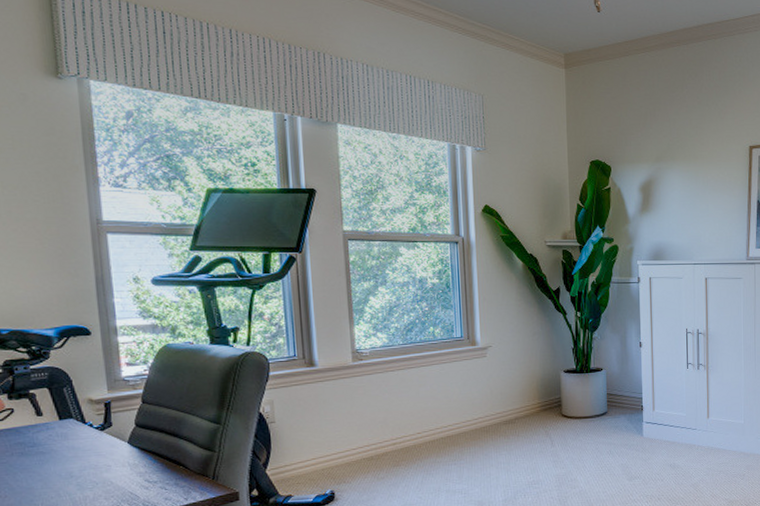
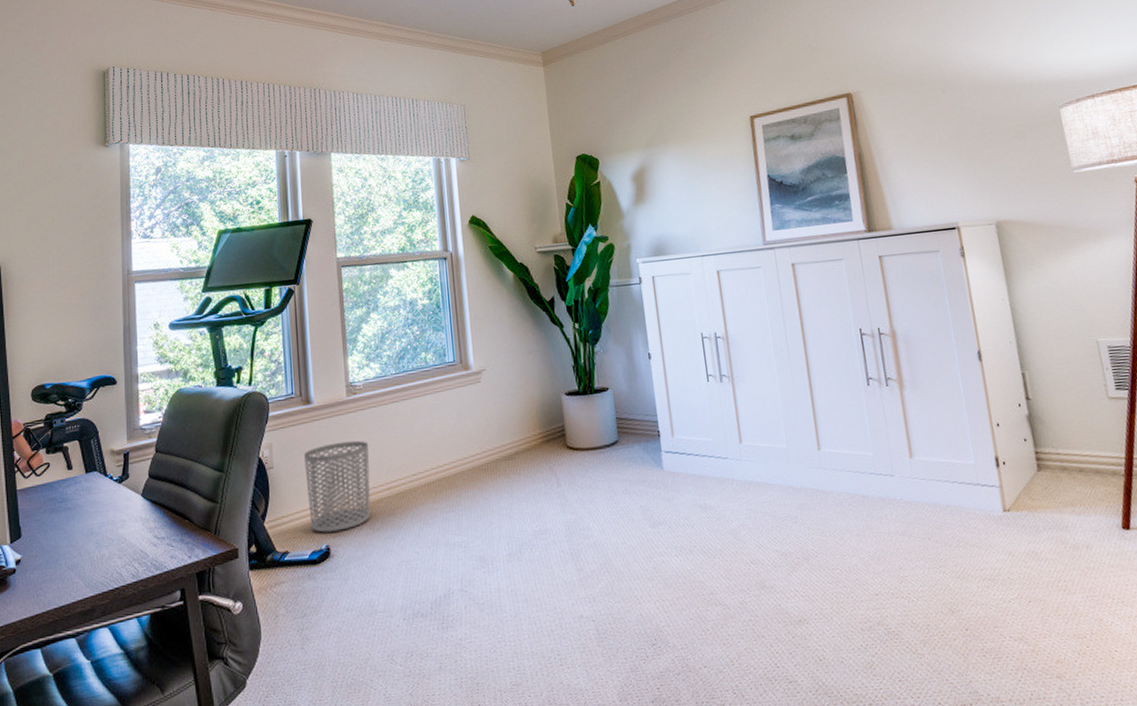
waste bin: none [308,401,376,480] -> present [304,440,371,533]

